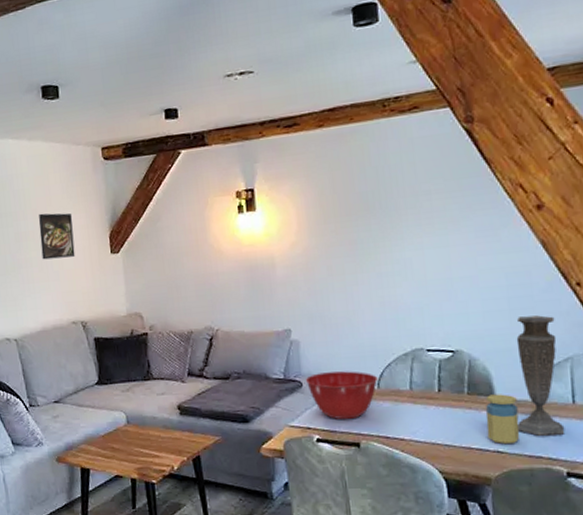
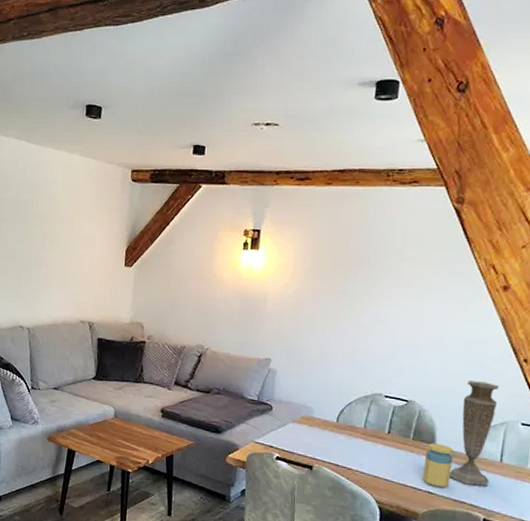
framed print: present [38,213,75,260] -> none [63,220,96,263]
mixing bowl: present [306,371,379,420] -> none [276,400,339,445]

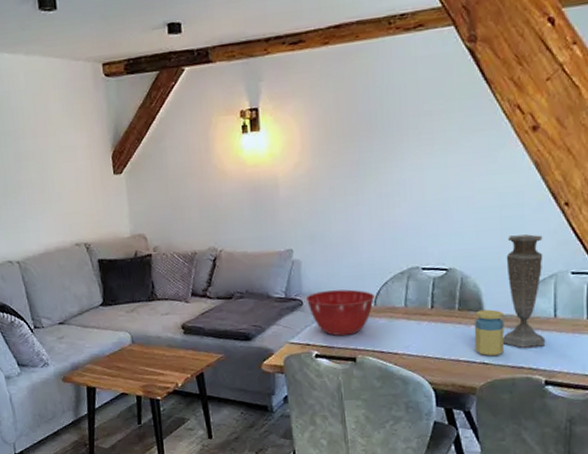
mixing bowl: none [276,400,339,445] -> present [306,289,376,337]

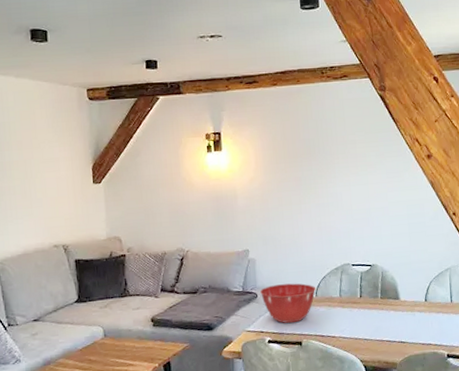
jar: present [474,309,505,357] -> none [393,297,416,336]
vase: present [503,234,546,348] -> none [414,237,446,328]

